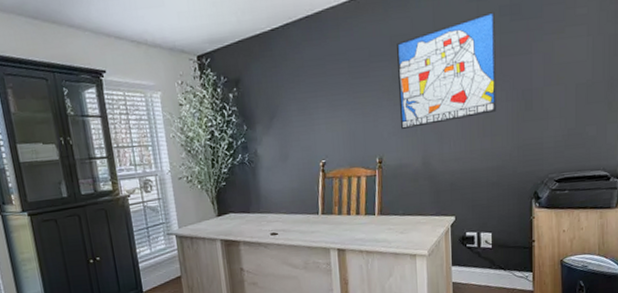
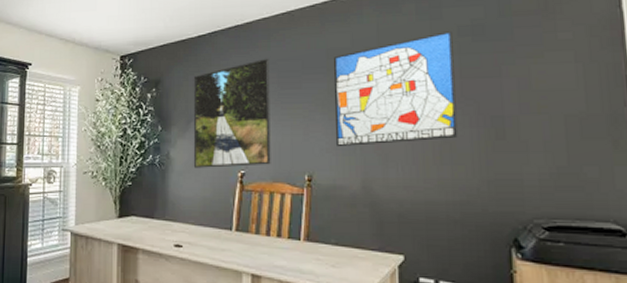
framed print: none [271,48,347,162] -> present [193,58,271,168]

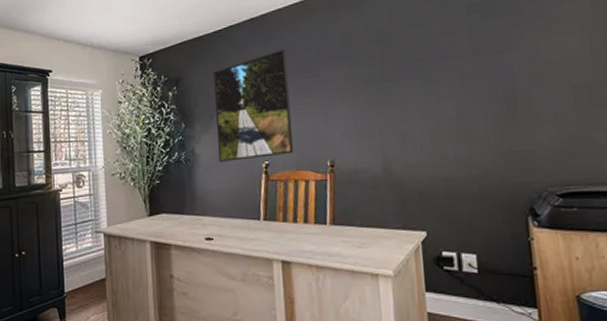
wall art: present [334,31,458,146] -> none [349,10,472,130]

